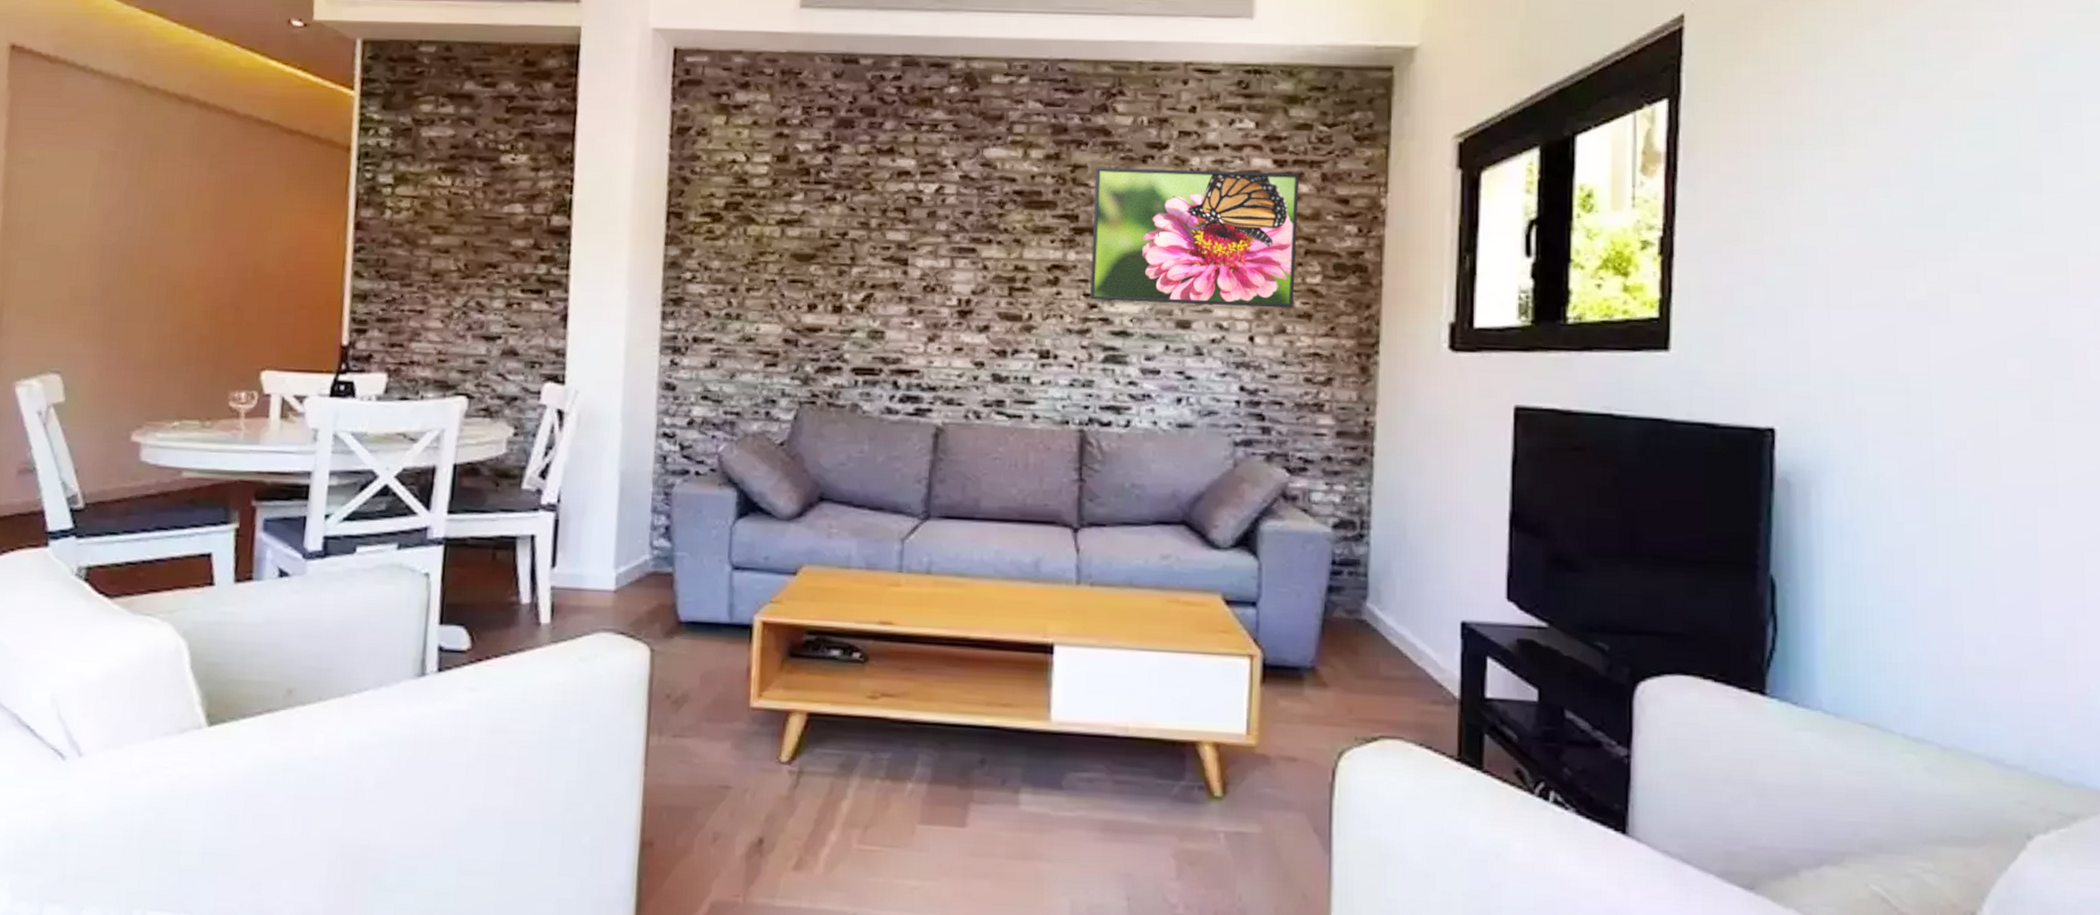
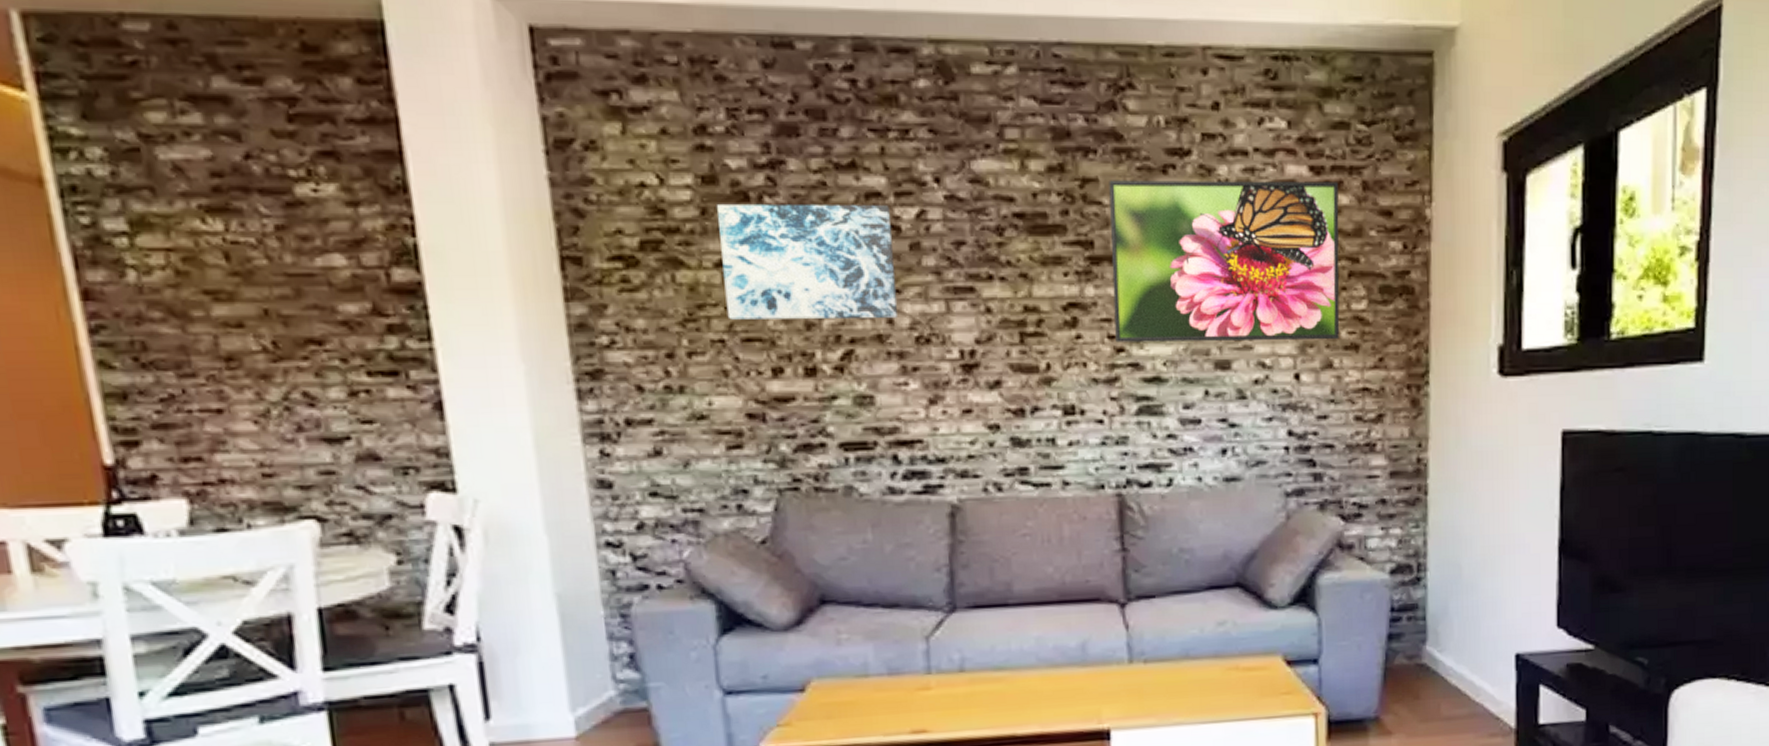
wall art: none [780,177,916,271] -> present [717,205,899,320]

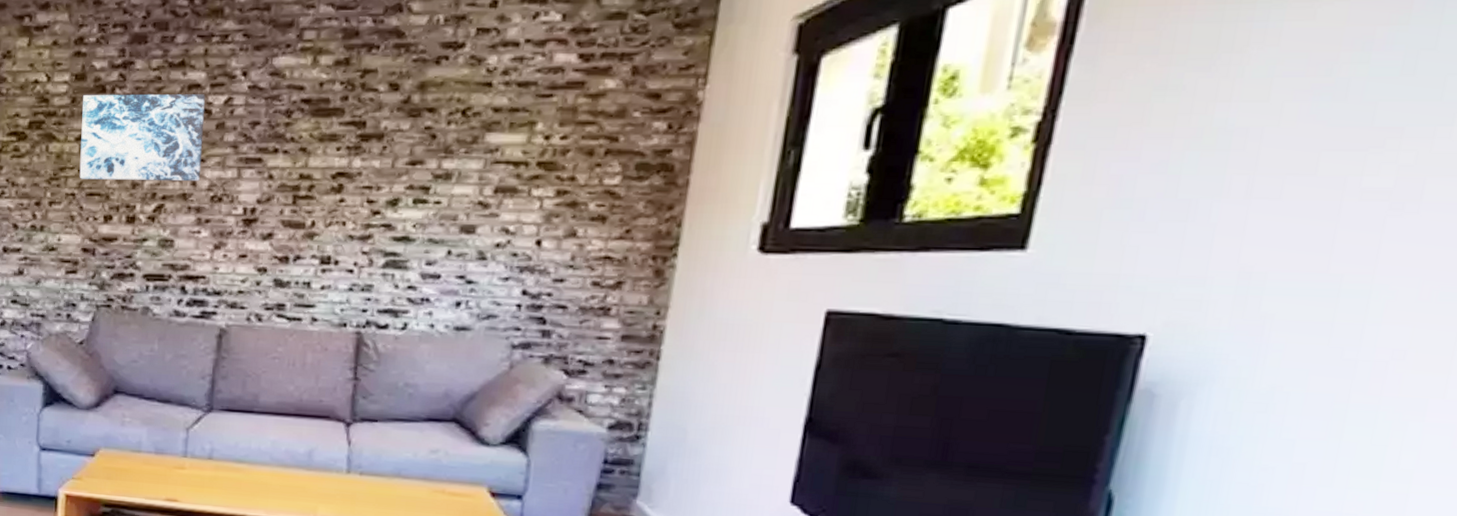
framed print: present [1109,180,1340,342] -> none [374,67,607,211]

